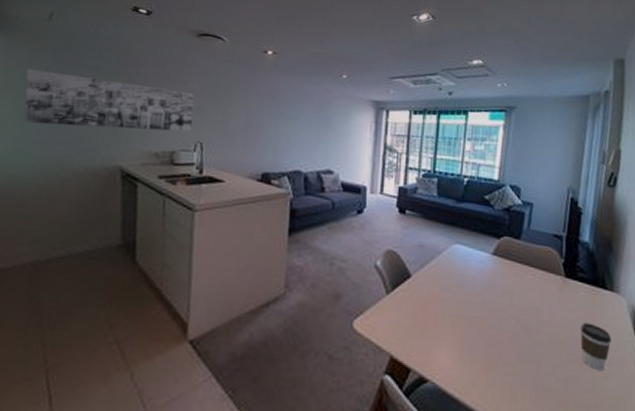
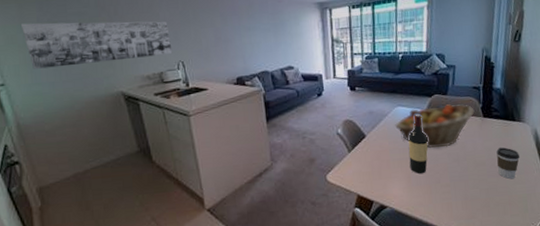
fruit basket: none [450,250,554,310] -> present [395,104,475,148]
wine bottle: none [464,259,491,342] -> present [408,114,428,174]

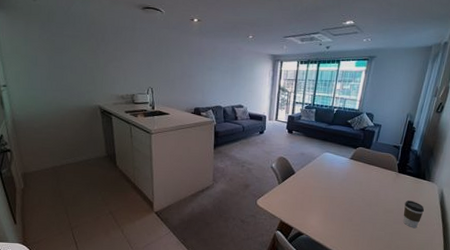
wall art: present [21,21,173,69] -> none [25,38,145,81]
fruit basket: present [395,104,475,148] -> none [321,156,392,193]
wine bottle: present [408,114,428,174] -> none [328,162,347,212]

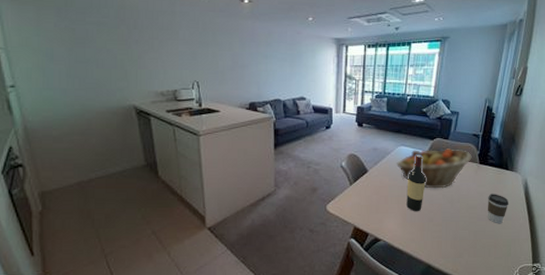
fruit basket: none [321,156,392,193] -> present [397,148,472,189]
wine bottle: none [328,162,347,212] -> present [406,155,426,212]

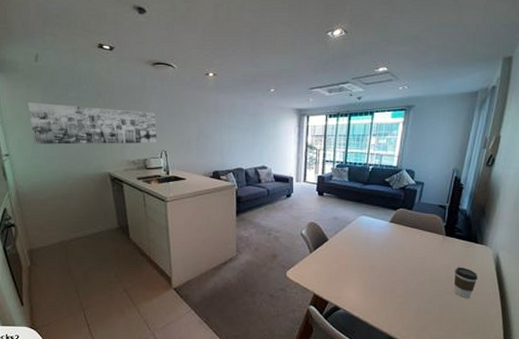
wall art: none [38,27,189,75] -> present [28,102,158,145]
fruit basket: present [397,148,472,189] -> none [358,219,438,260]
wine bottle: present [406,155,426,212] -> none [367,226,388,283]

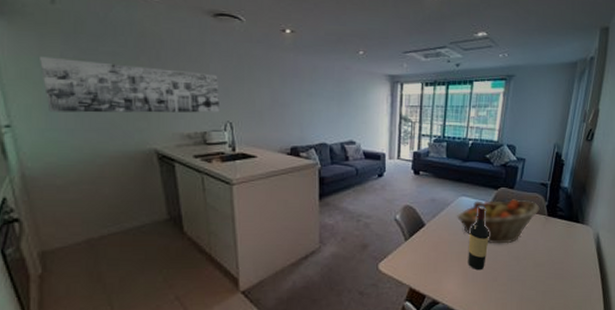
fruit basket: none [358,219,438,260] -> present [457,199,540,244]
wine bottle: none [367,226,388,283] -> present [468,207,489,271]
coffee cup: present [454,267,477,299] -> none [557,249,579,283]

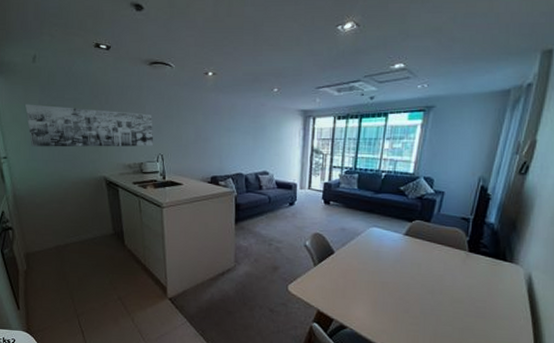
fruit basket: present [457,199,540,244] -> none [367,232,460,277]
wine bottle: present [468,207,489,271] -> none [377,238,401,301]

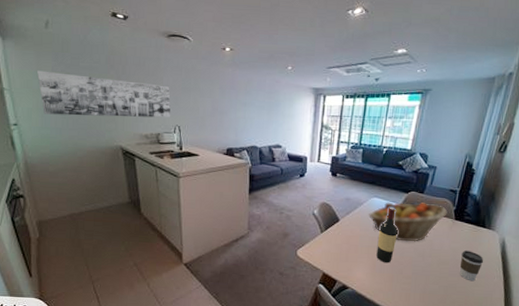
fruit basket: none [367,232,460,277] -> present [369,202,448,242]
wine bottle: none [377,238,401,301] -> present [376,208,398,263]
coffee cup: none [478,287,505,323] -> present [460,250,483,282]

